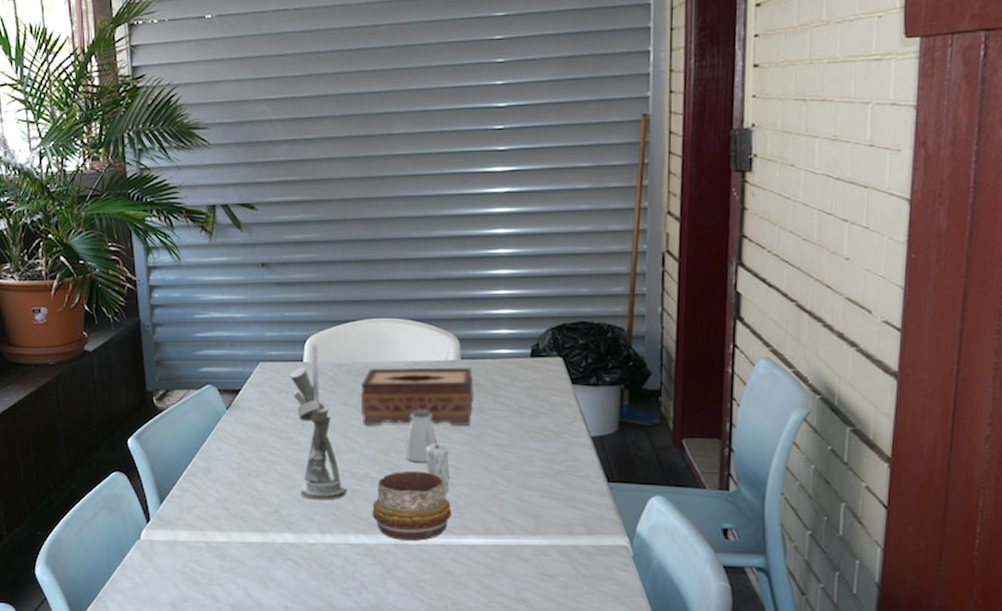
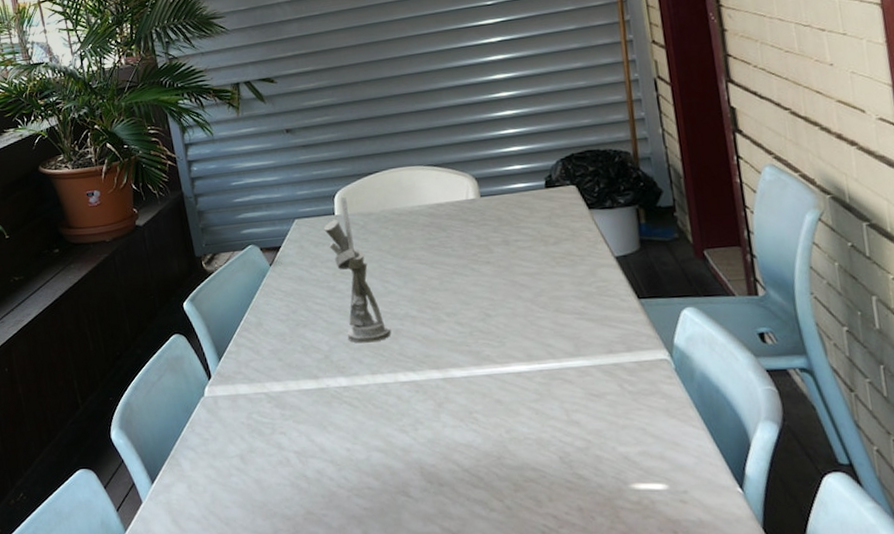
tissue box: present [360,367,474,426] -> none [391,204,499,268]
decorative bowl: present [372,470,452,541] -> none [416,305,494,374]
saltshaker: present [405,409,438,463] -> none [440,247,470,298]
candle: present [426,438,450,496] -> none [460,274,488,327]

